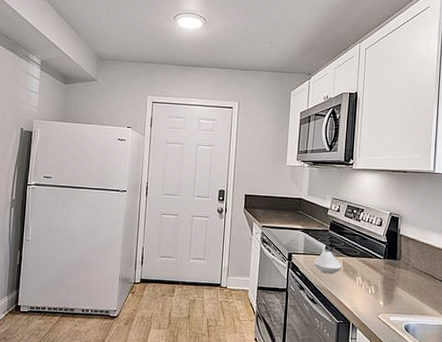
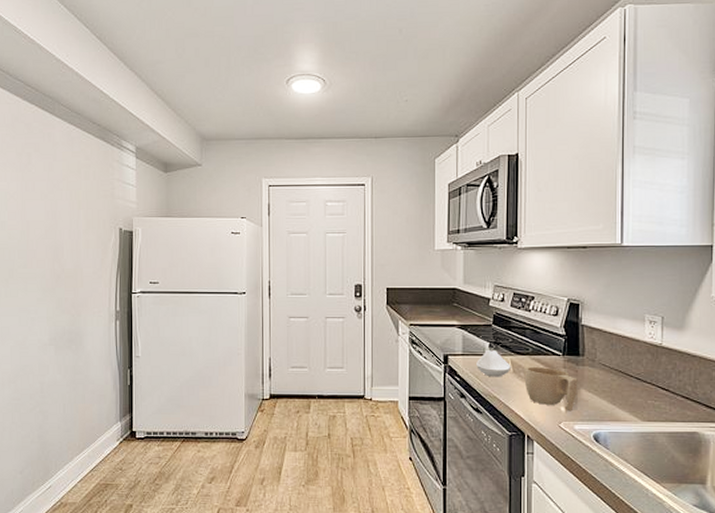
cup: none [352,266,395,305] -> present [524,366,578,412]

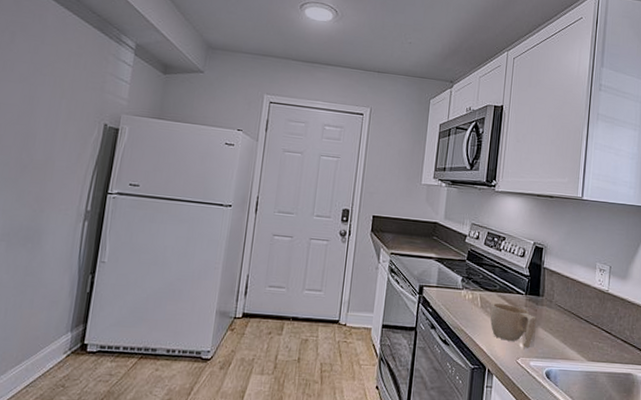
spoon rest: present [476,349,511,377] -> none [448,283,479,311]

